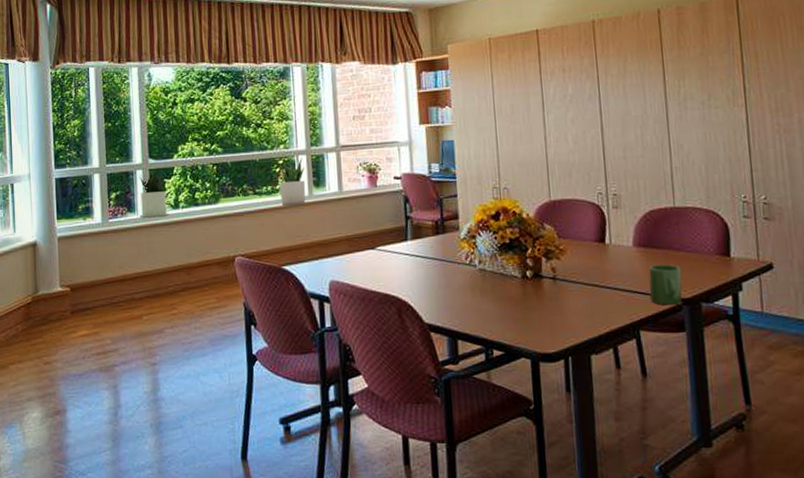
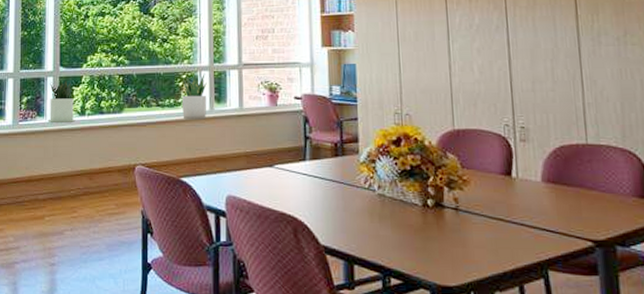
cup: present [648,264,683,305] -> none [558,202,596,246]

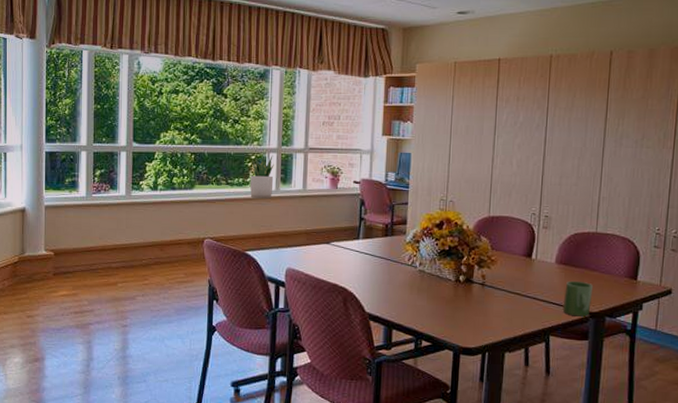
planter: present [47,81,76,124] -> none [121,156,148,197]
cup: none [558,202,596,246] -> present [562,280,594,317]

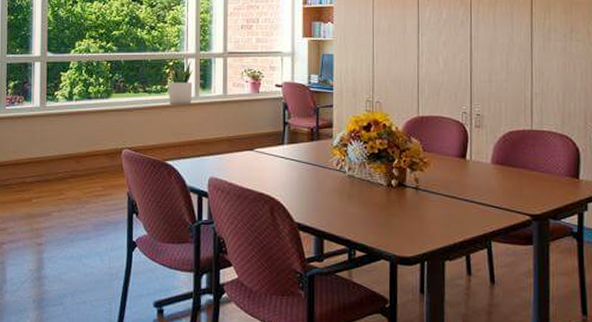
cup: present [562,280,594,317] -> none [503,181,534,220]

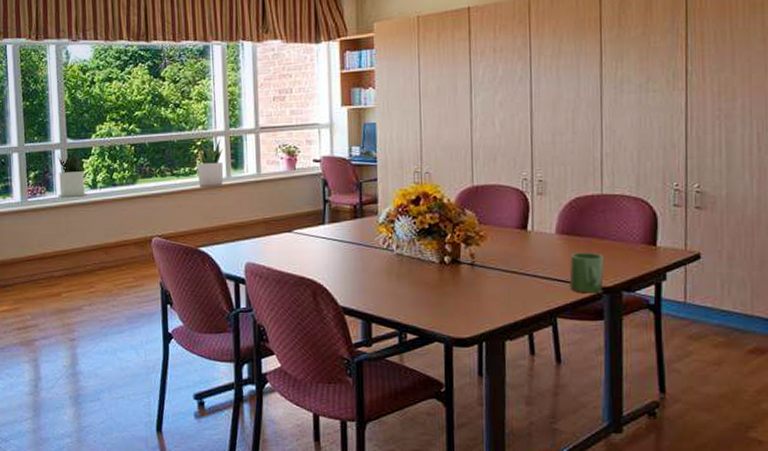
planter: none [35,66,63,108] -> present [58,153,88,199]
cup: none [503,181,534,220] -> present [569,252,605,293]

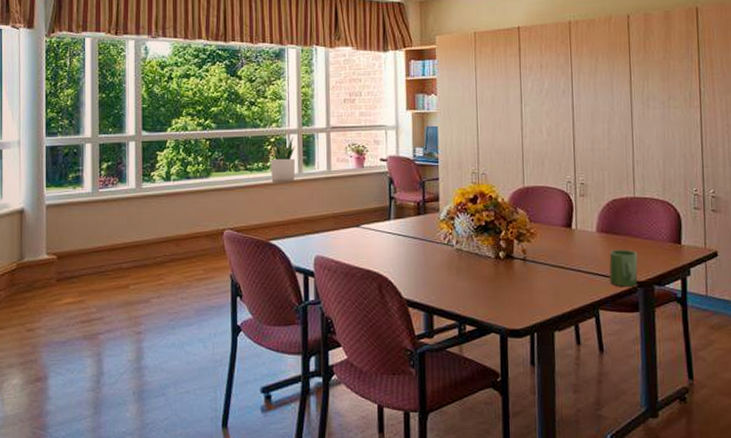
planter: present [58,153,88,199] -> none [130,145,161,190]

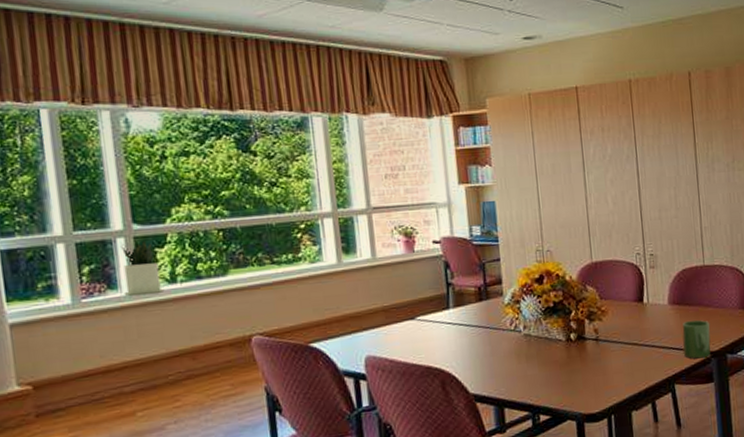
planter: none [130,145,161,190] -> present [121,241,165,297]
planter: present [271,136,296,183] -> none [302,220,334,277]

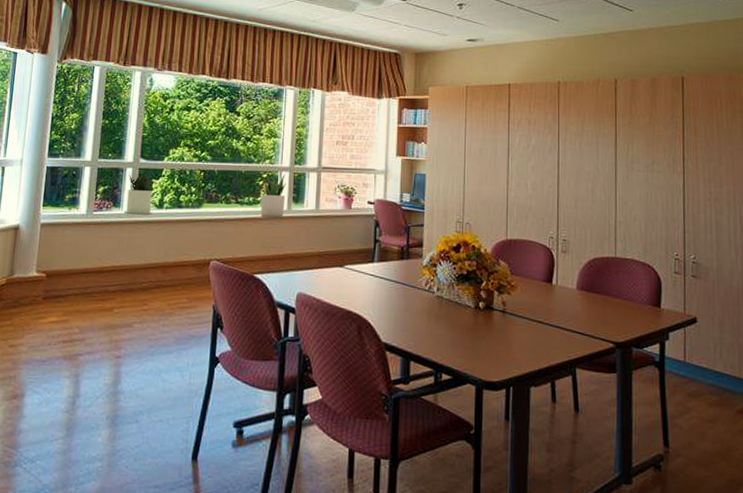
planter: none [302,220,334,277] -> present [260,173,286,219]
cup: present [682,320,711,359] -> none [587,308,617,347]

